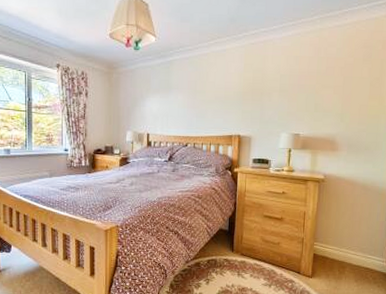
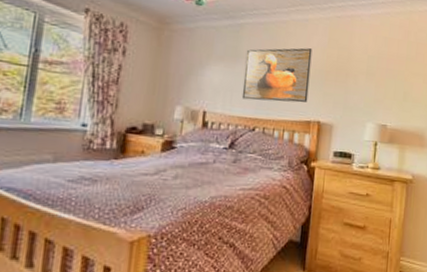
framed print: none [175,74,231,122] -> present [241,48,312,103]

